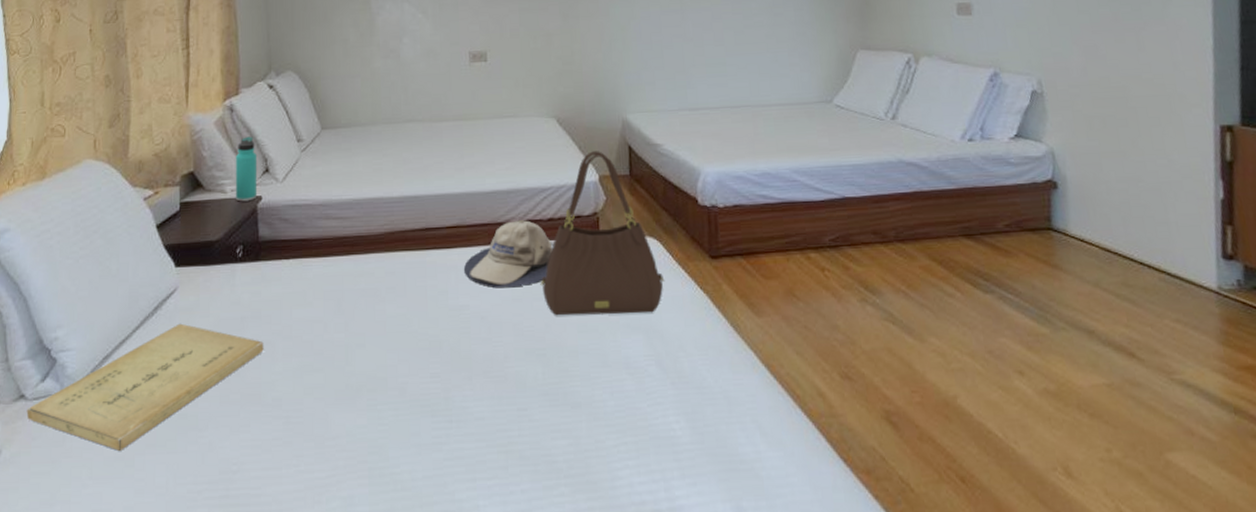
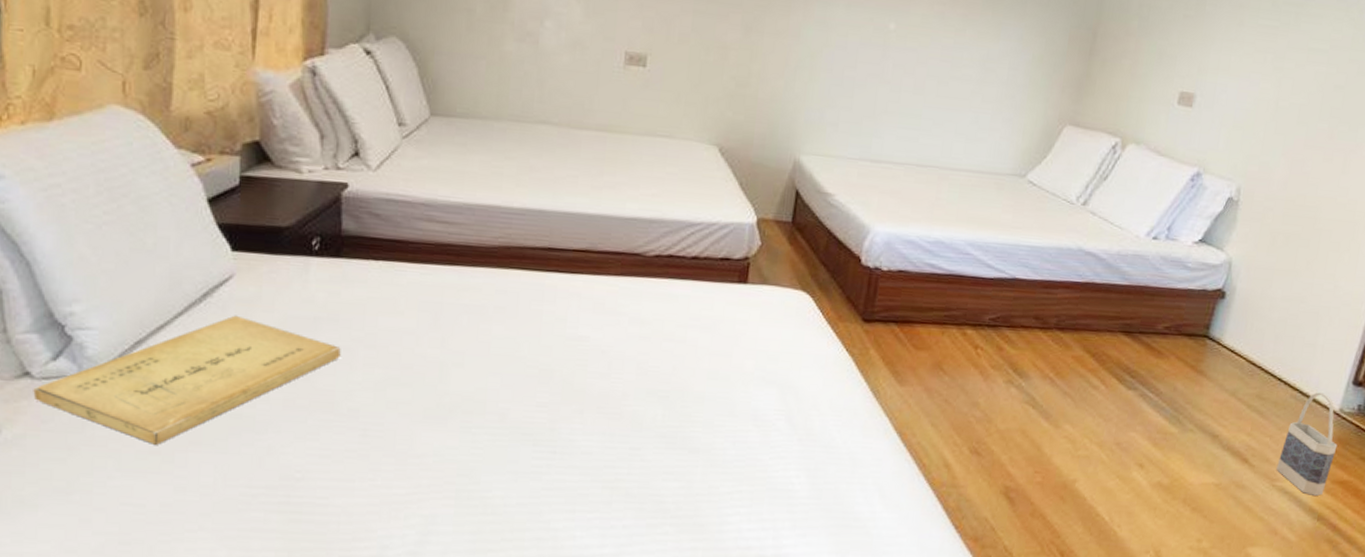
thermos bottle: present [235,136,258,202] -> none [313,109,344,188]
baseball cap: present [464,220,553,288] -> none [589,253,693,325]
handbag: present [540,151,665,316] -> none [673,190,811,369]
bag: none [1167,271,1232,386] -> present [1276,392,1338,496]

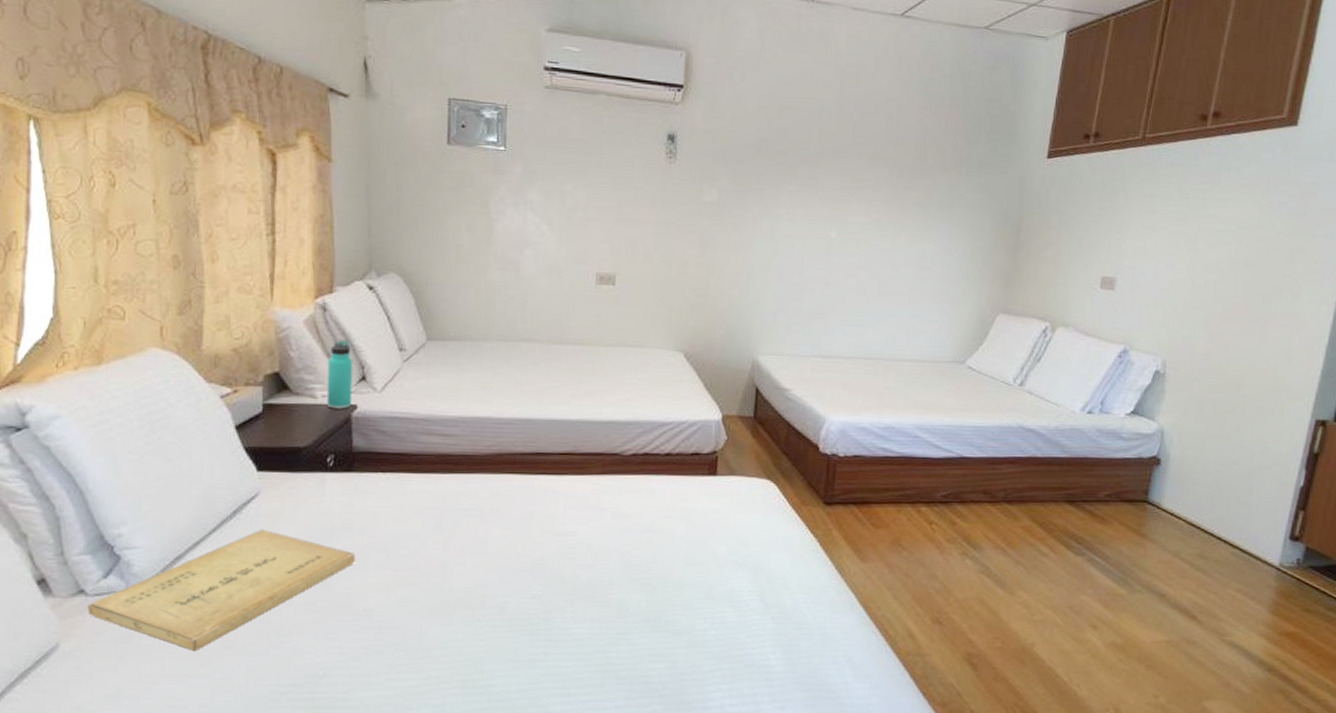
thermos bottle: none [313,109,344,188] -> present [326,340,352,409]
bag: present [1276,392,1338,496] -> none [1224,549,1281,648]

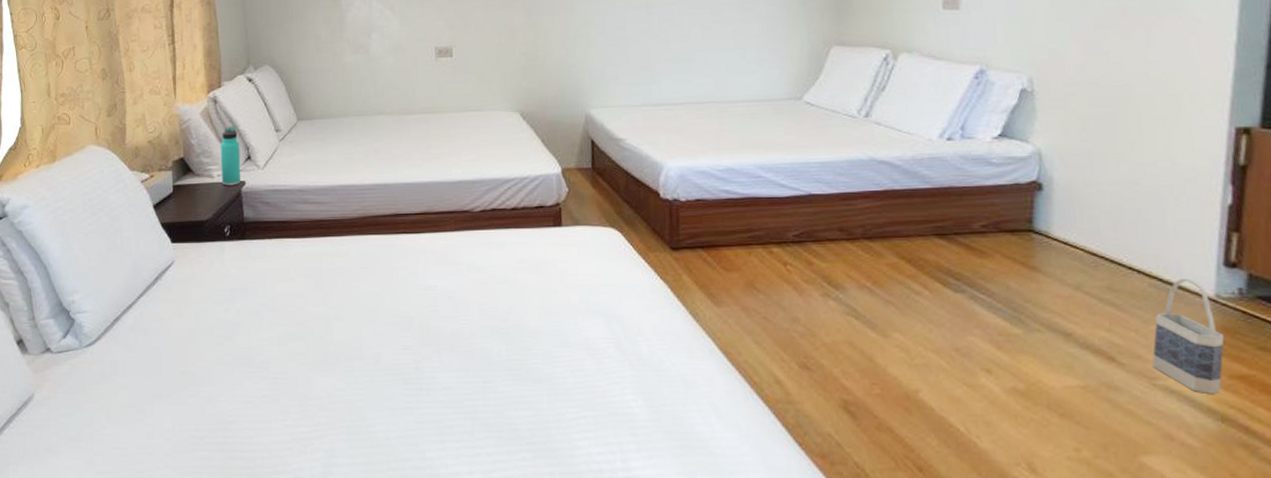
book: present [87,529,355,650] -> none [52,292,252,399]
bag: none [1224,549,1281,648] -> present [1152,278,1225,394]

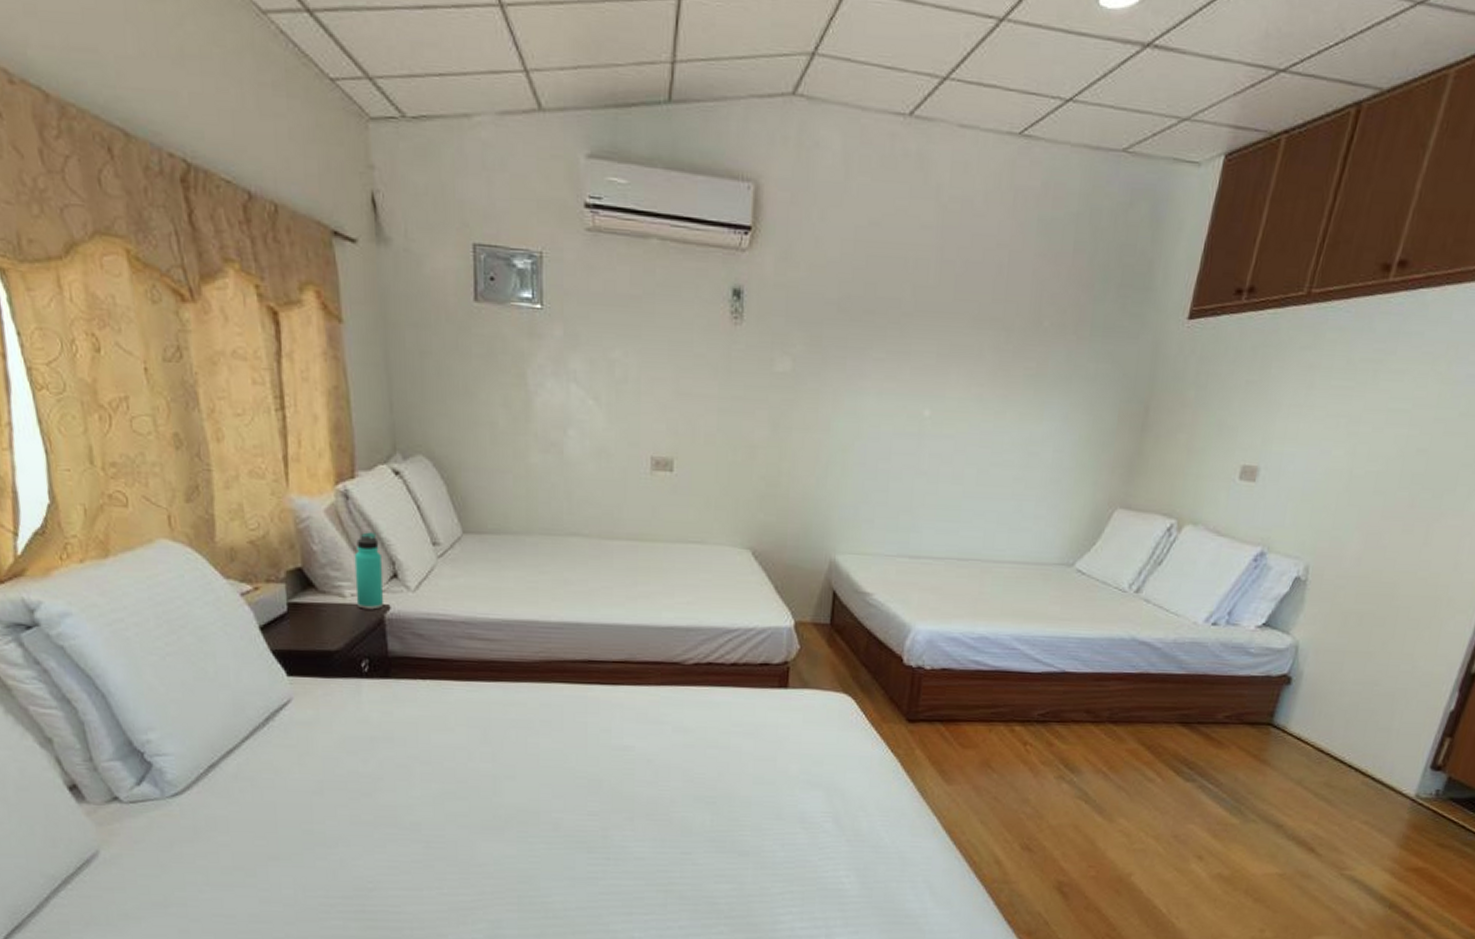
bag: present [1152,278,1225,394] -> none [1345,778,1413,884]

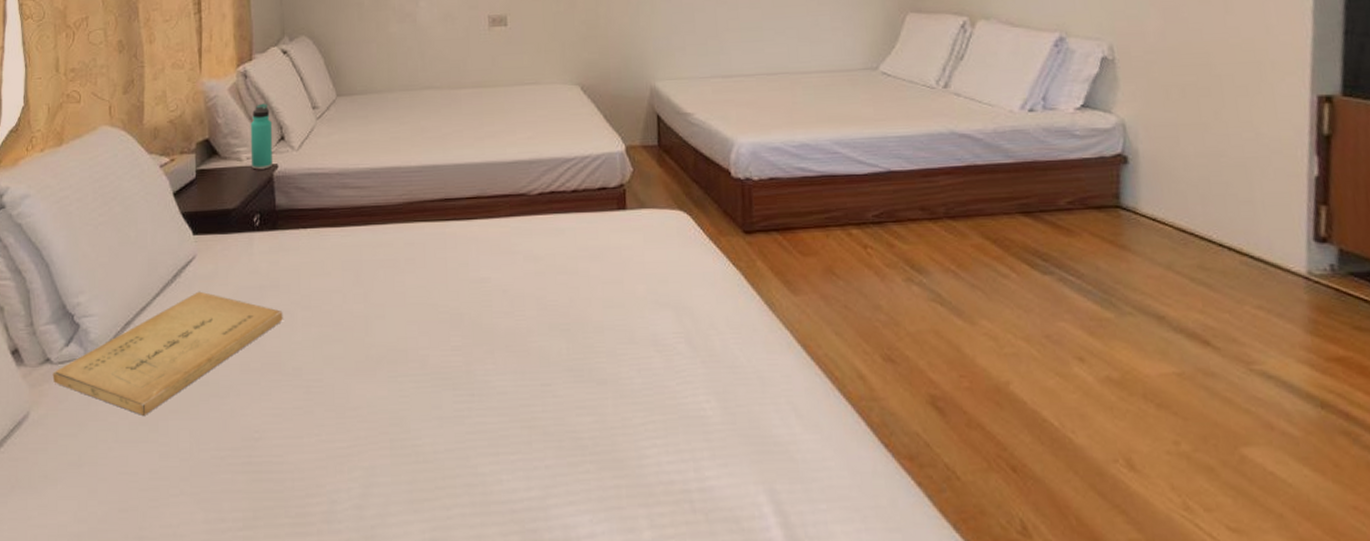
book: none [123,737,399,861] -> present [52,291,283,415]

